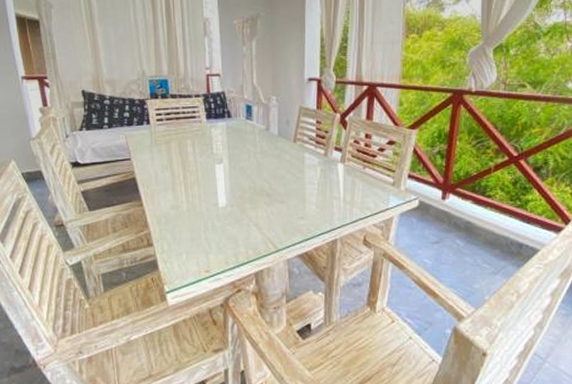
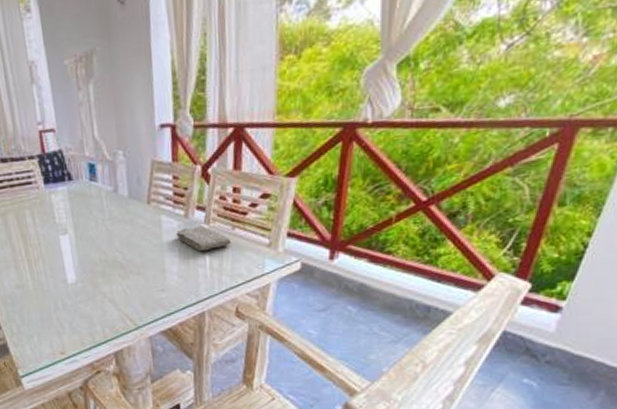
washcloth: none [316,164,362,186] -> present [176,225,231,252]

